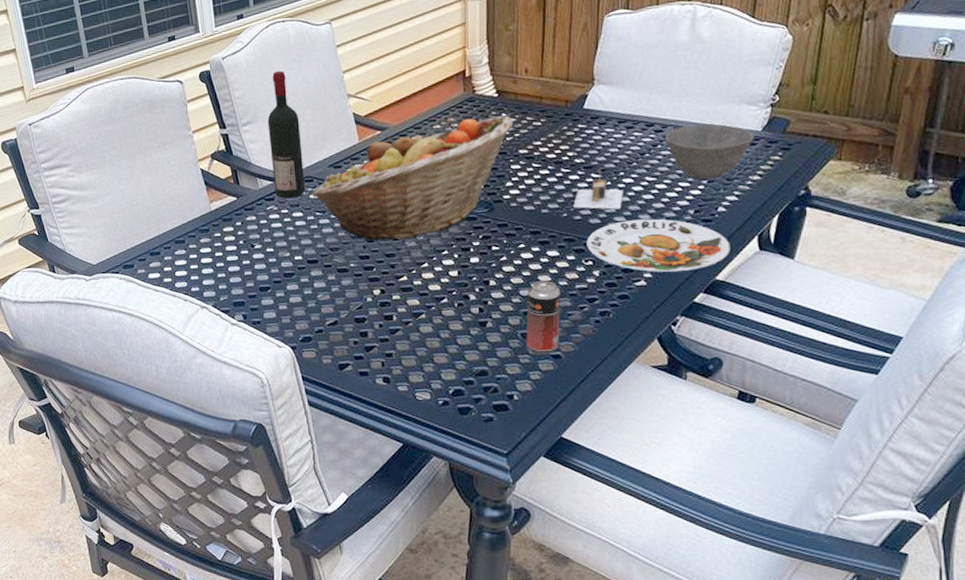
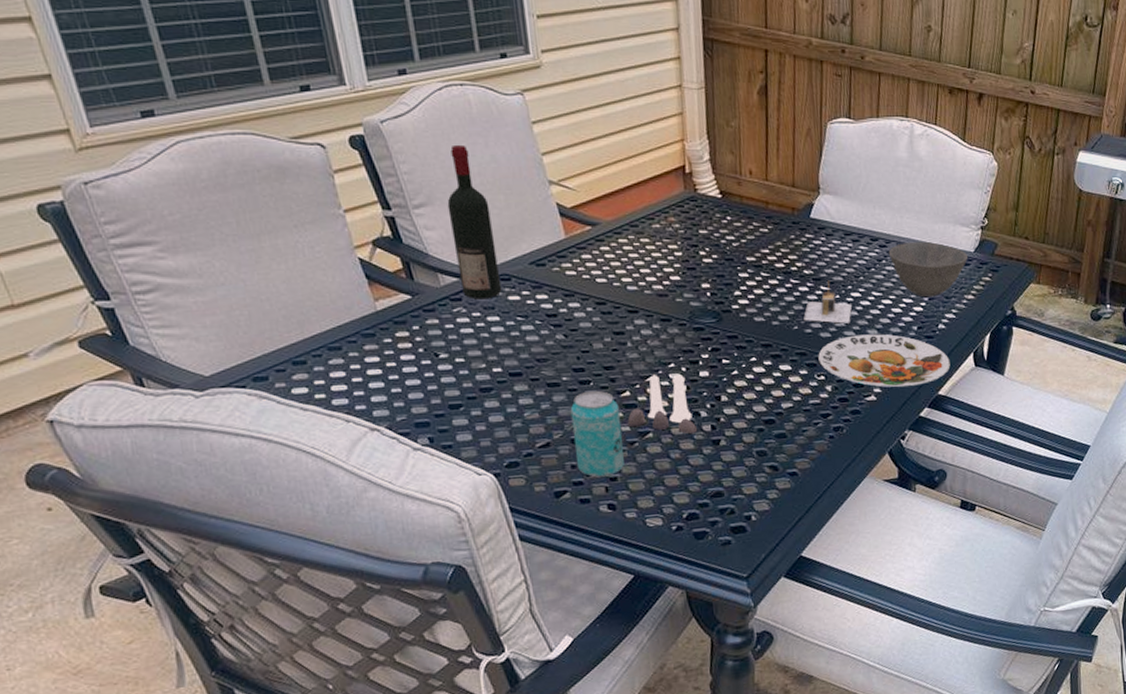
fruit basket: present [312,115,514,242] -> none [510,219,740,352]
beverage can: none [355,276,399,353] -> present [570,391,624,477]
salt and pepper shaker set: none [403,261,465,316] -> present [627,375,697,434]
beverage can: present [526,281,561,355] -> none [760,396,795,473]

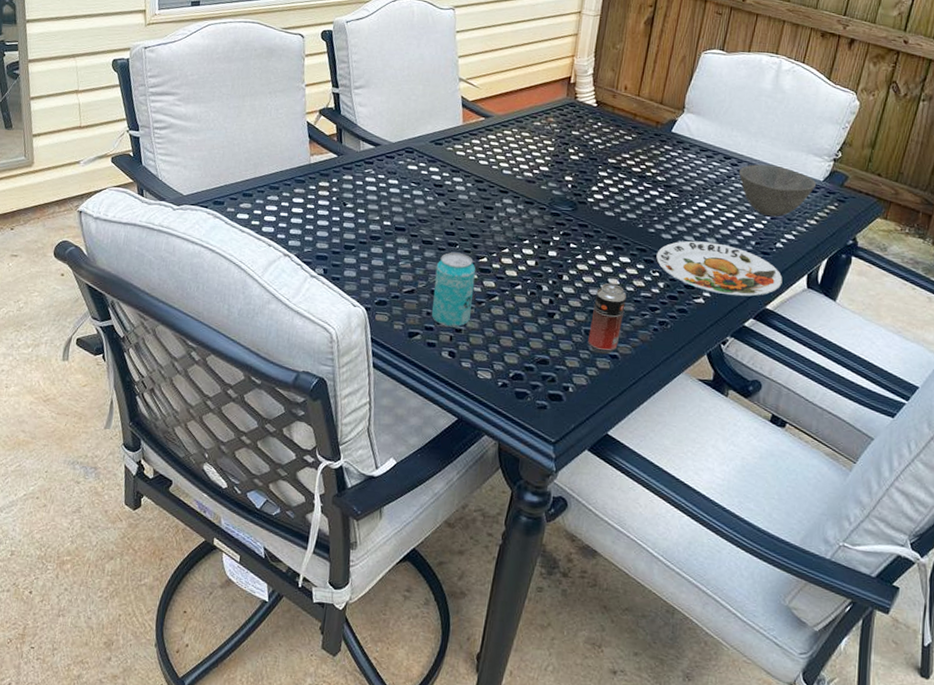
wine bottle: present [447,144,502,299] -> none [375,43,410,165]
salt and pepper shaker set: present [627,375,697,434] -> none [479,247,537,304]
beverage can: none [760,396,795,473] -> present [588,283,626,354]
architectural model: present [804,280,852,324] -> none [649,188,696,229]

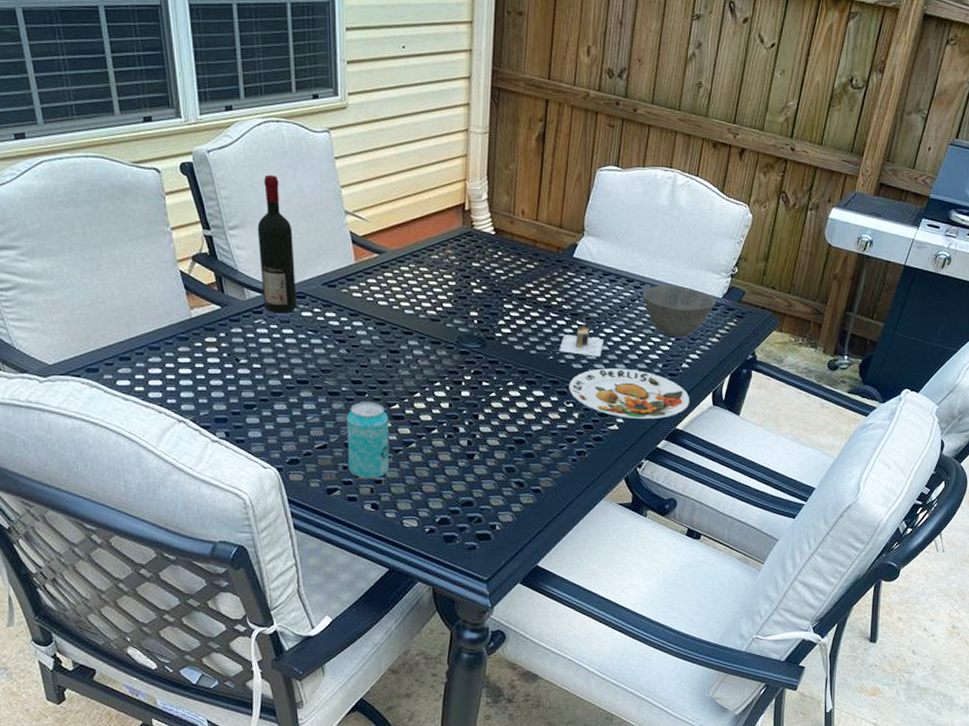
wine bottle: none [375,43,410,165] -> present [257,174,297,314]
beverage can: present [588,283,626,354] -> none [510,419,543,489]
architectural model: none [649,188,696,229] -> present [559,316,603,357]

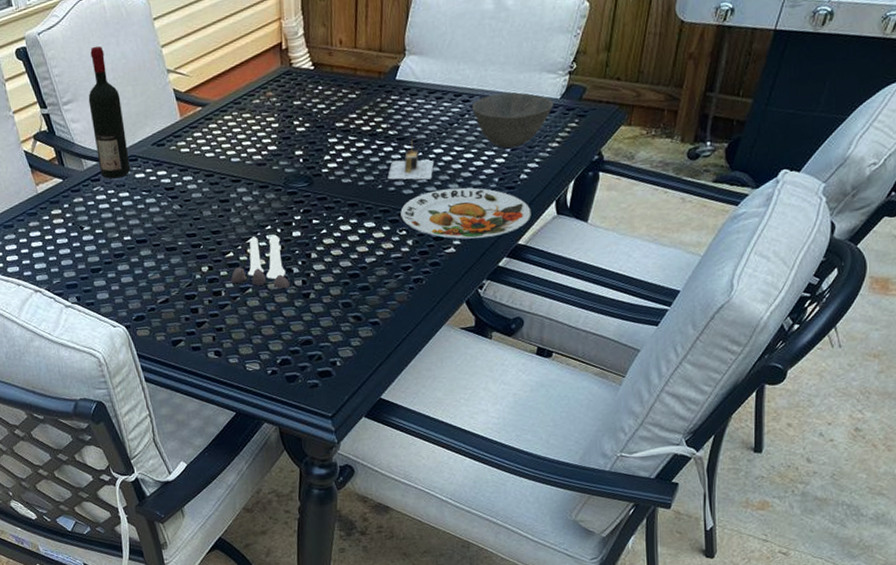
beverage can: present [346,402,389,479] -> none [184,253,228,328]
salt and pepper shaker set: none [394,391,454,448] -> present [231,235,290,289]

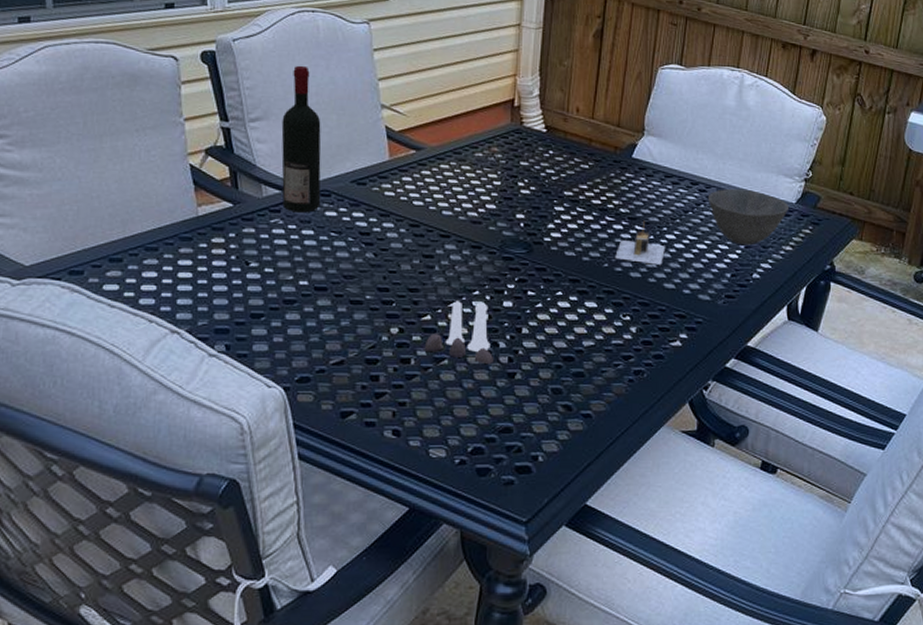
plate: present [400,187,531,239] -> none [626,277,762,334]

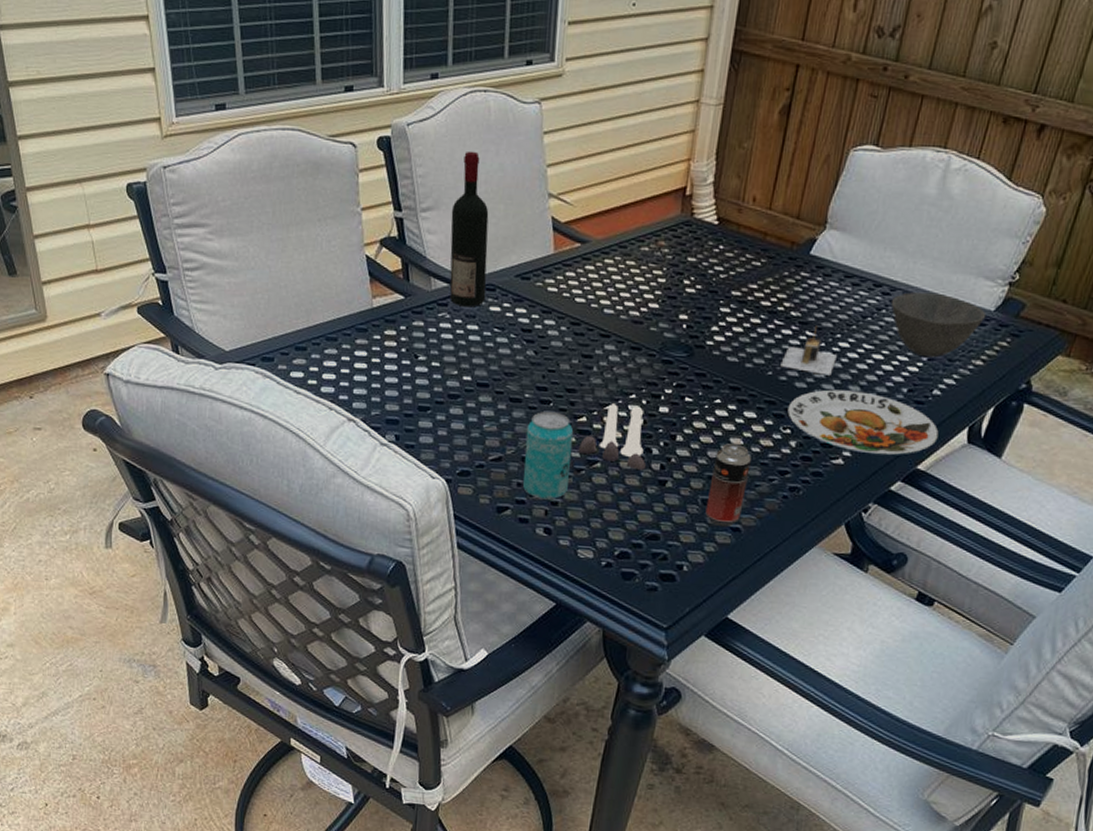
beverage can: none [367,312,419,401] -> present [523,412,574,500]
beverage can: none [556,333,596,413] -> present [705,443,751,527]
plate: none [626,277,762,334] -> present [787,389,939,455]

